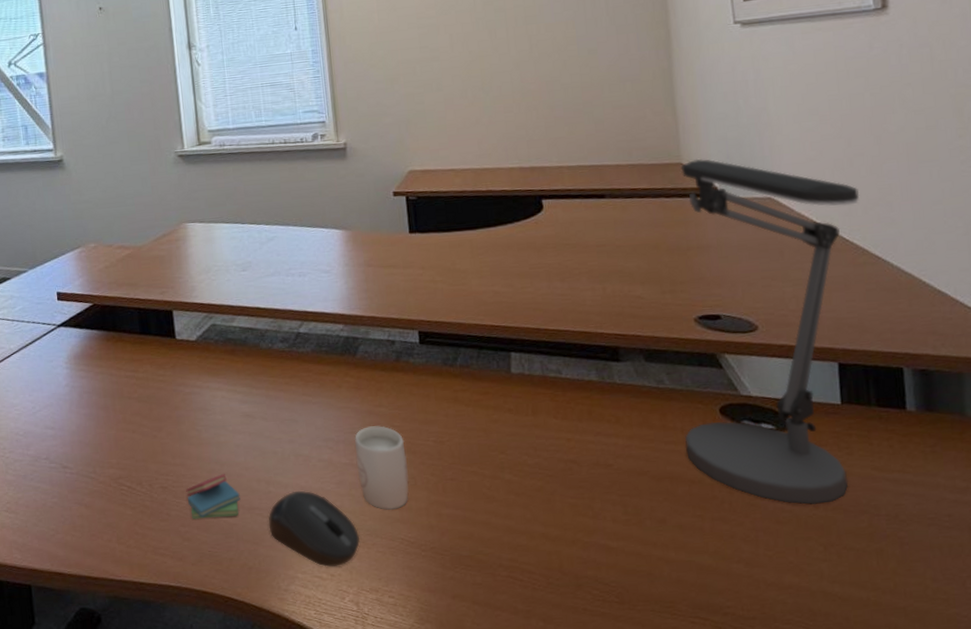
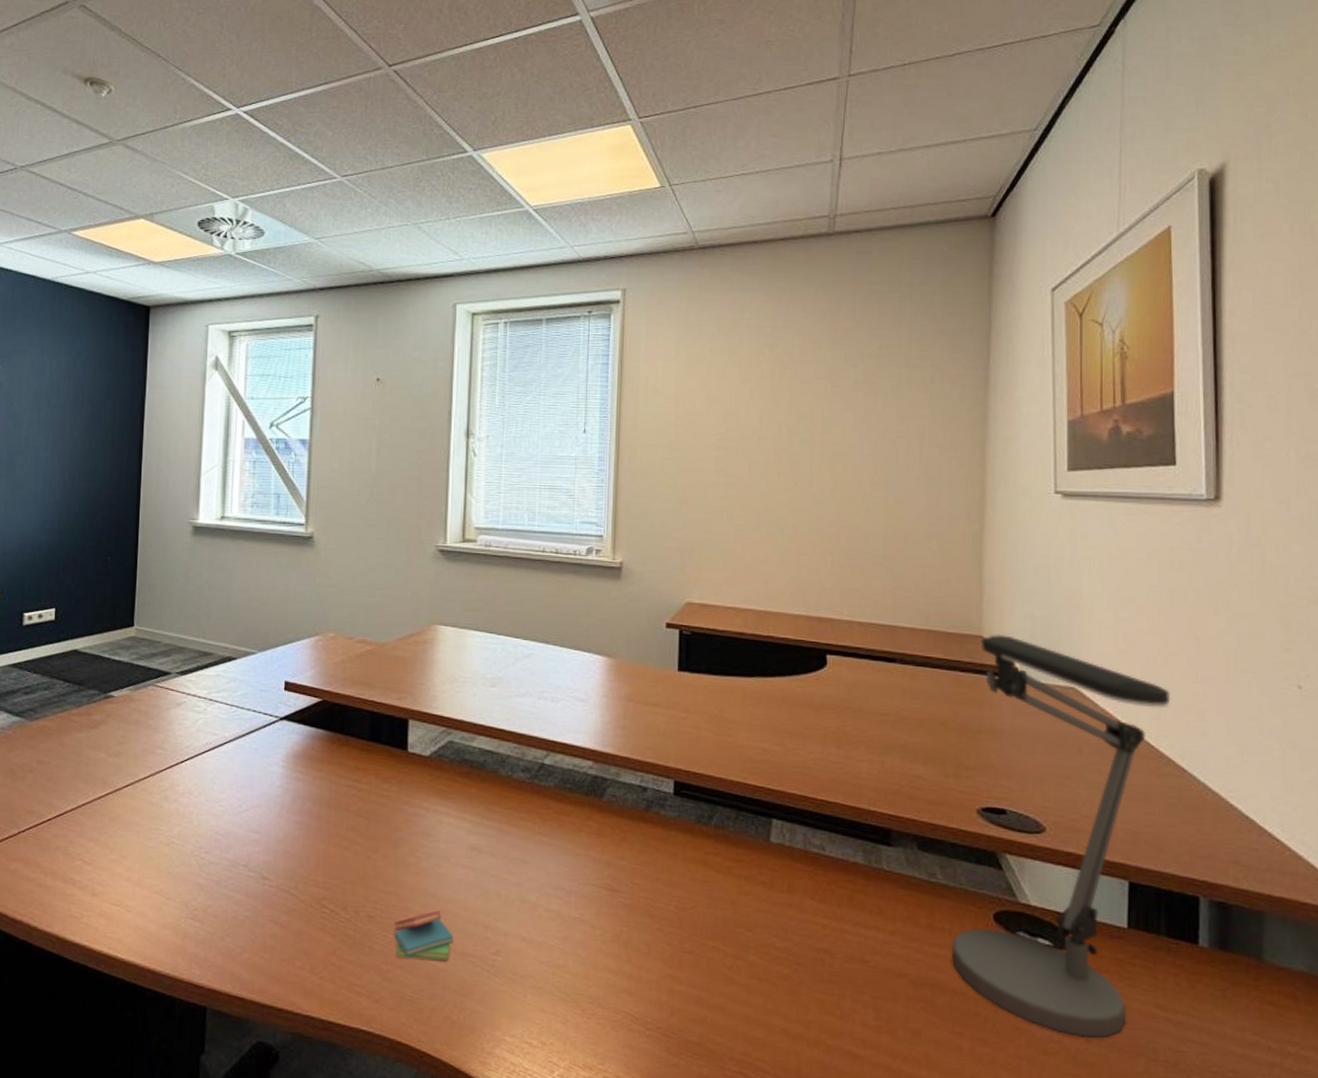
computer mouse: present [268,490,360,567] -> none [480,941,580,1034]
mug: present [354,426,410,511] -> none [586,880,644,979]

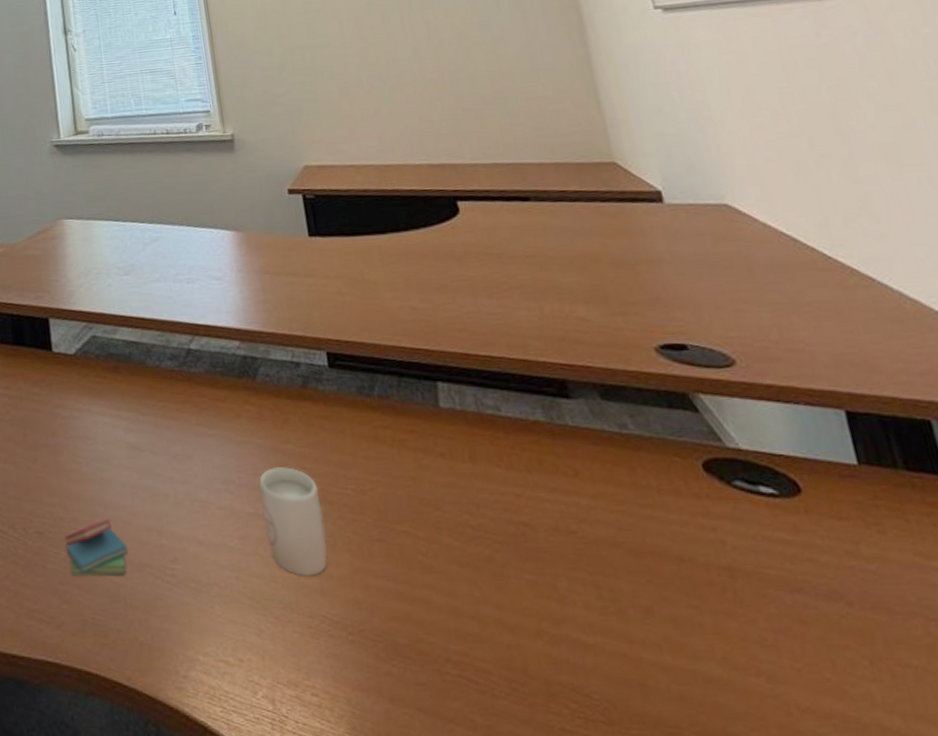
mug: none [586,880,644,979] -> present [259,467,329,578]
desk lamp: present [952,633,1171,1039] -> none [614,157,888,601]

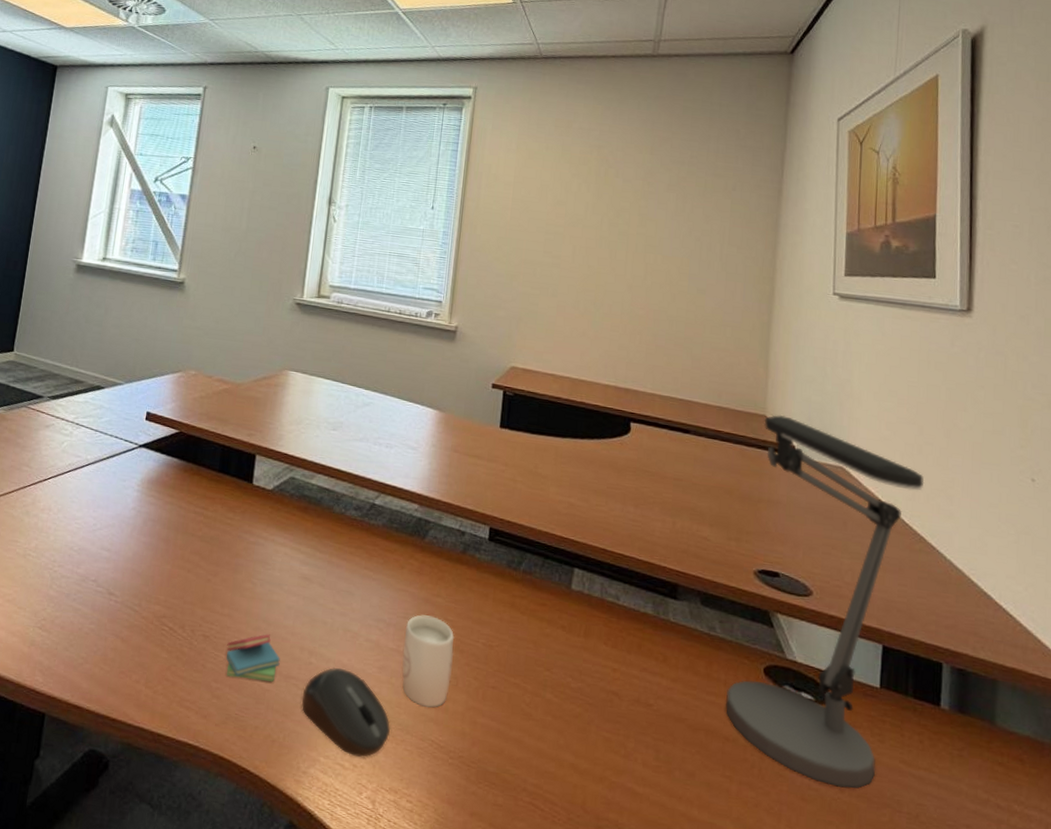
computer mouse: none [161,545,272,648] -> present [301,667,391,757]
desk lamp: none [614,157,888,601] -> present [725,414,925,789]

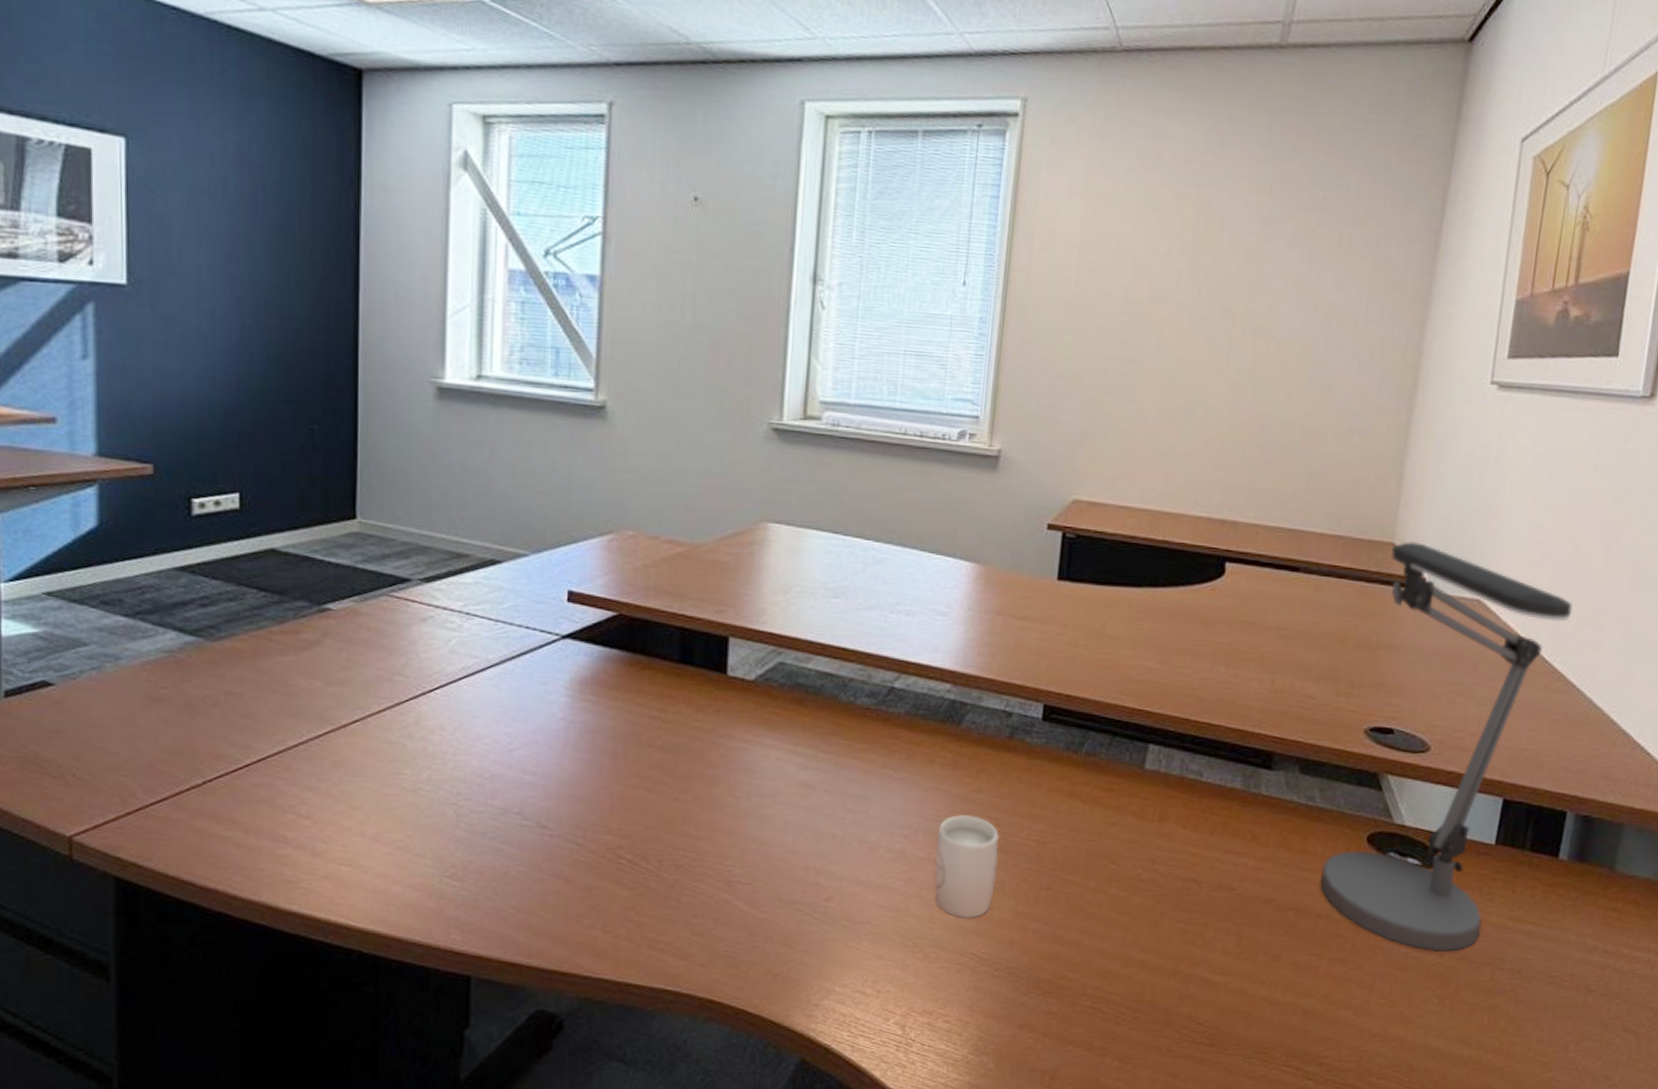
sticky notes: present [226,634,280,682] -> none [707,856,778,910]
computer mouse: present [301,667,391,757] -> none [808,885,922,981]

